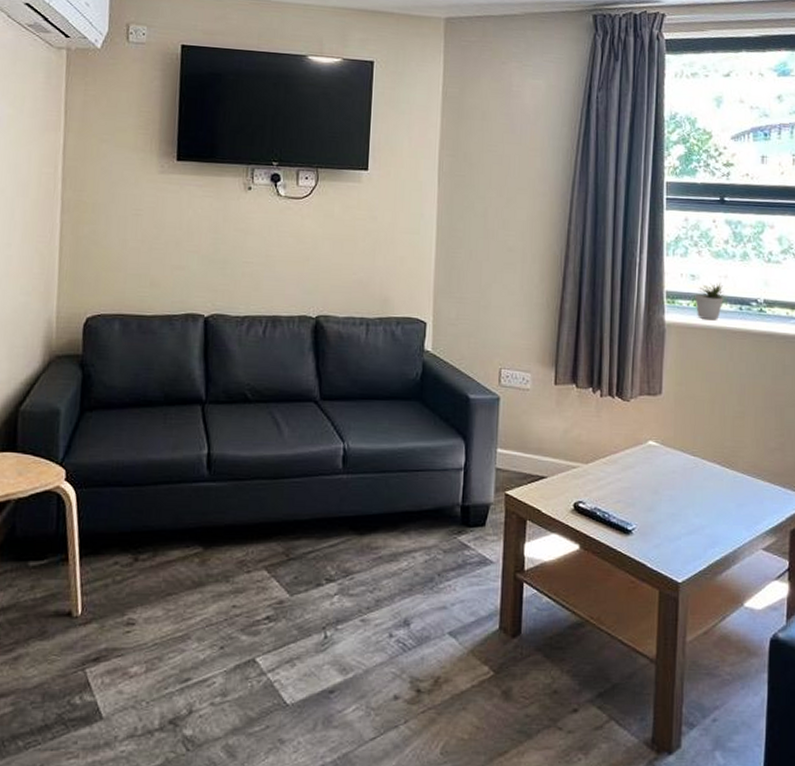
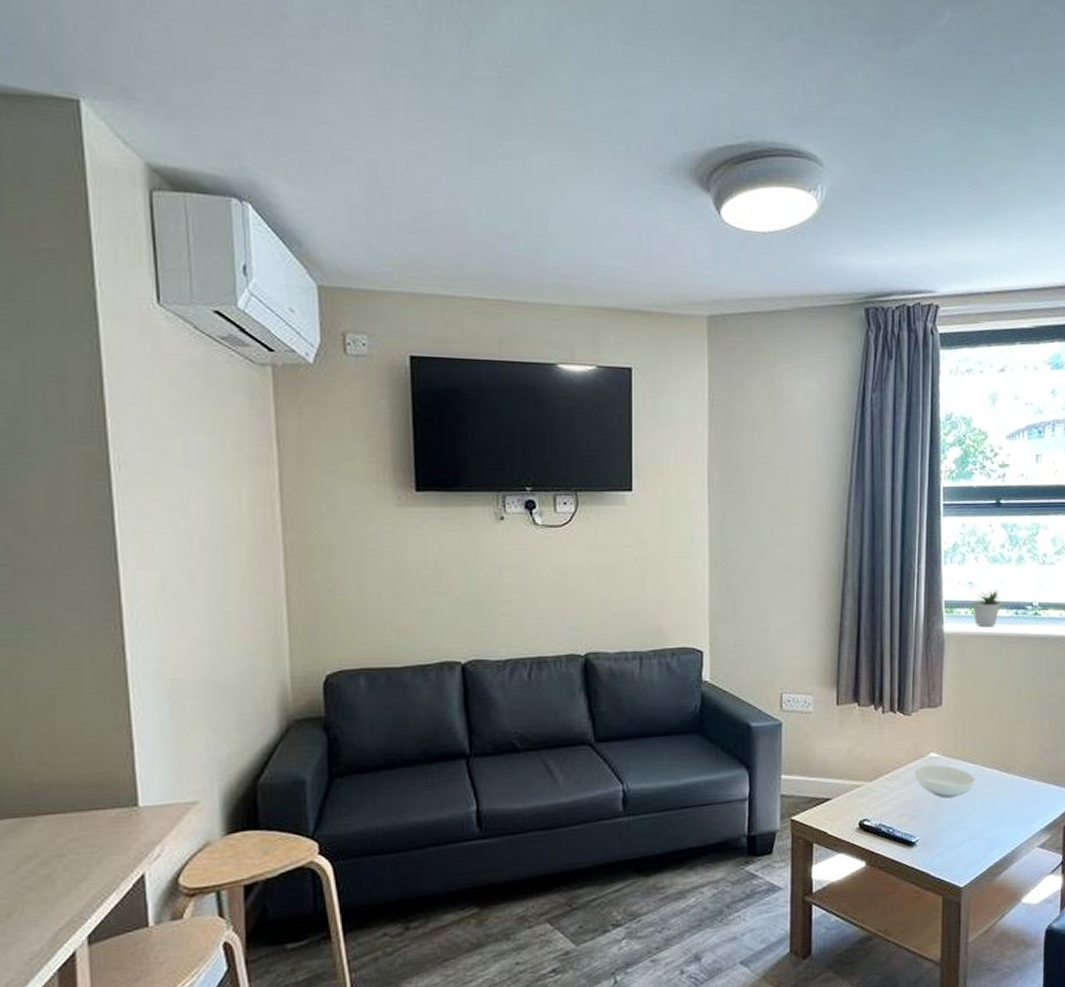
bowl: none [632,453,696,489] -> present [914,765,975,798]

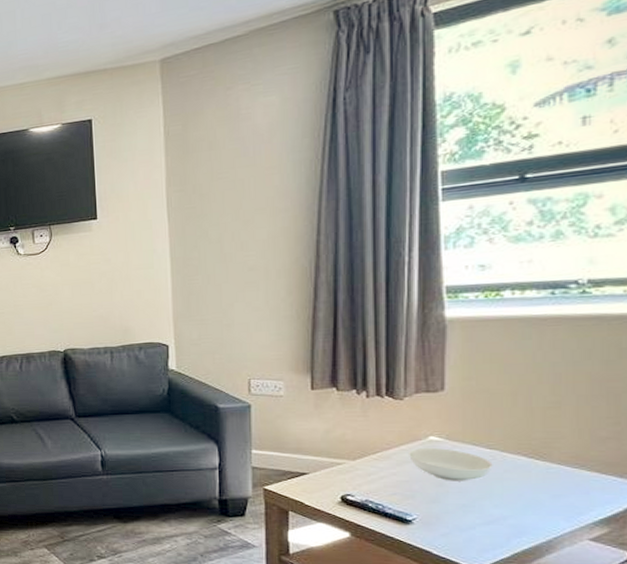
potted plant: present [973,588,1001,627] -> none [486,268,529,310]

